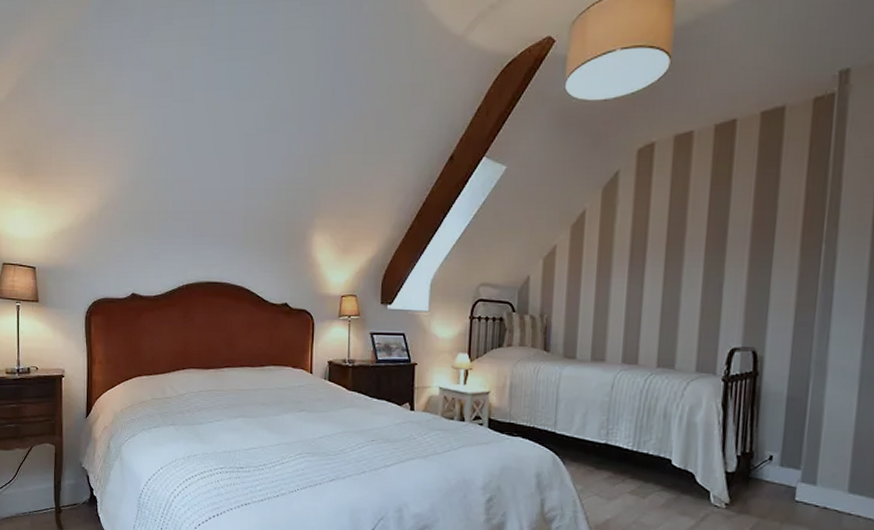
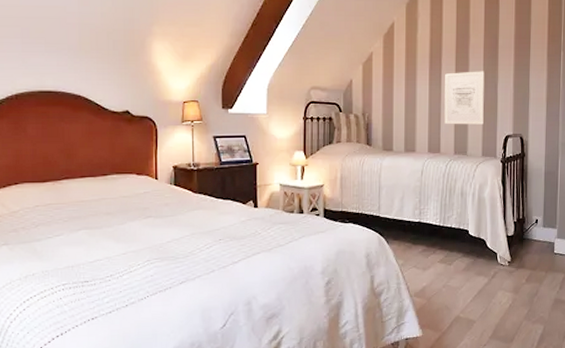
wall art: none [645,268,705,334] -> present [444,71,484,125]

